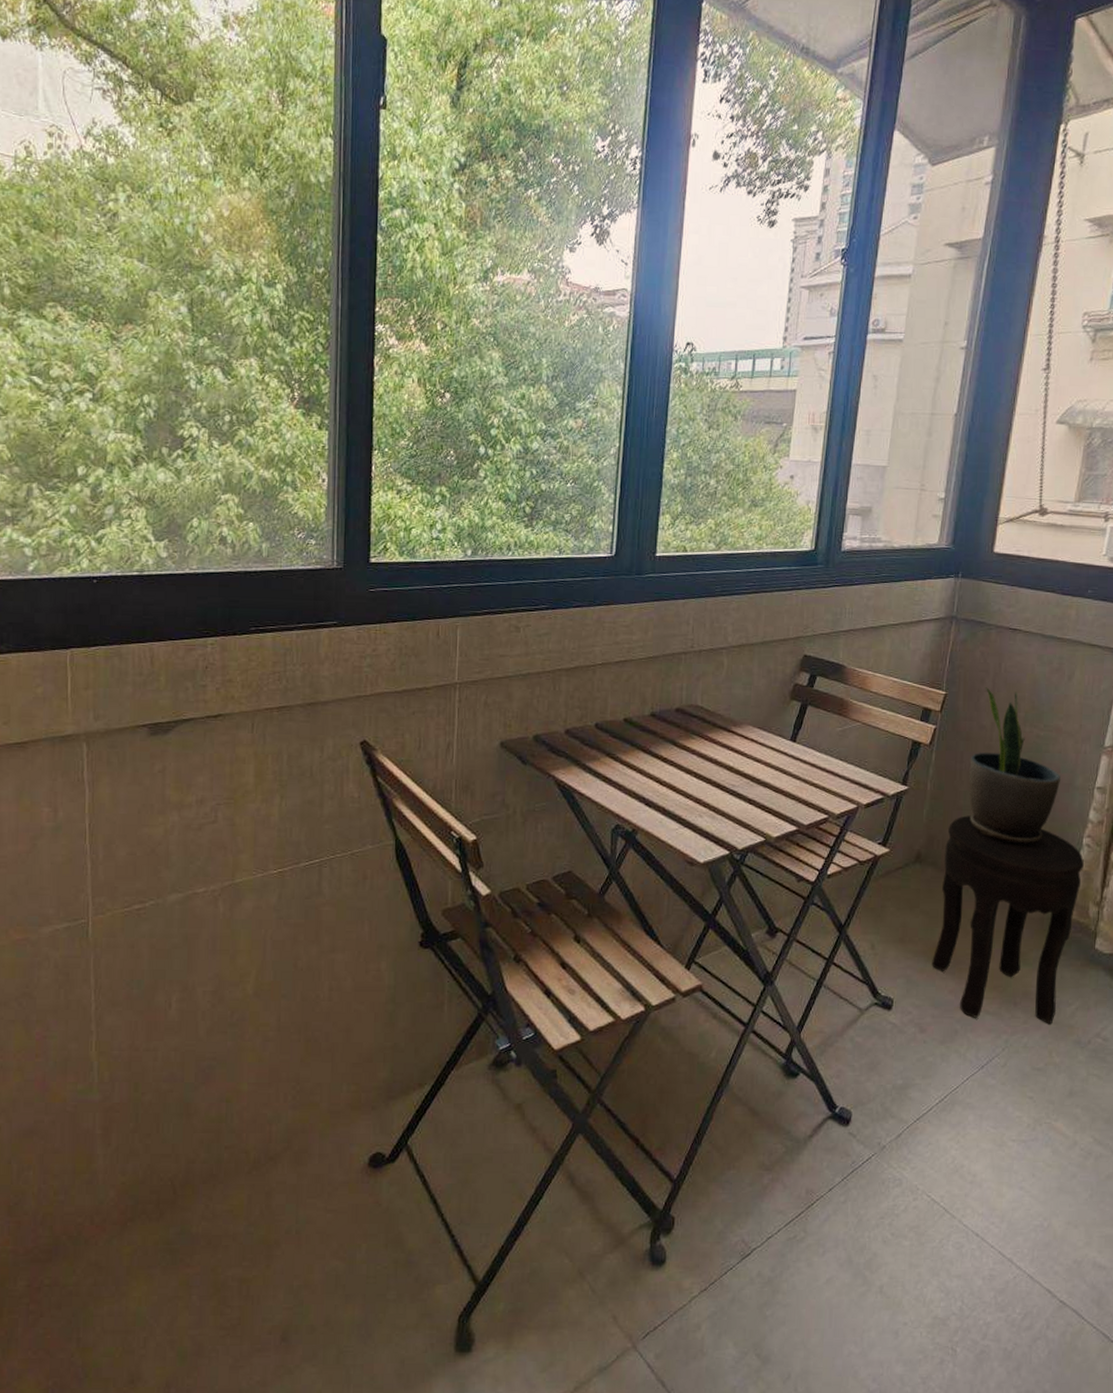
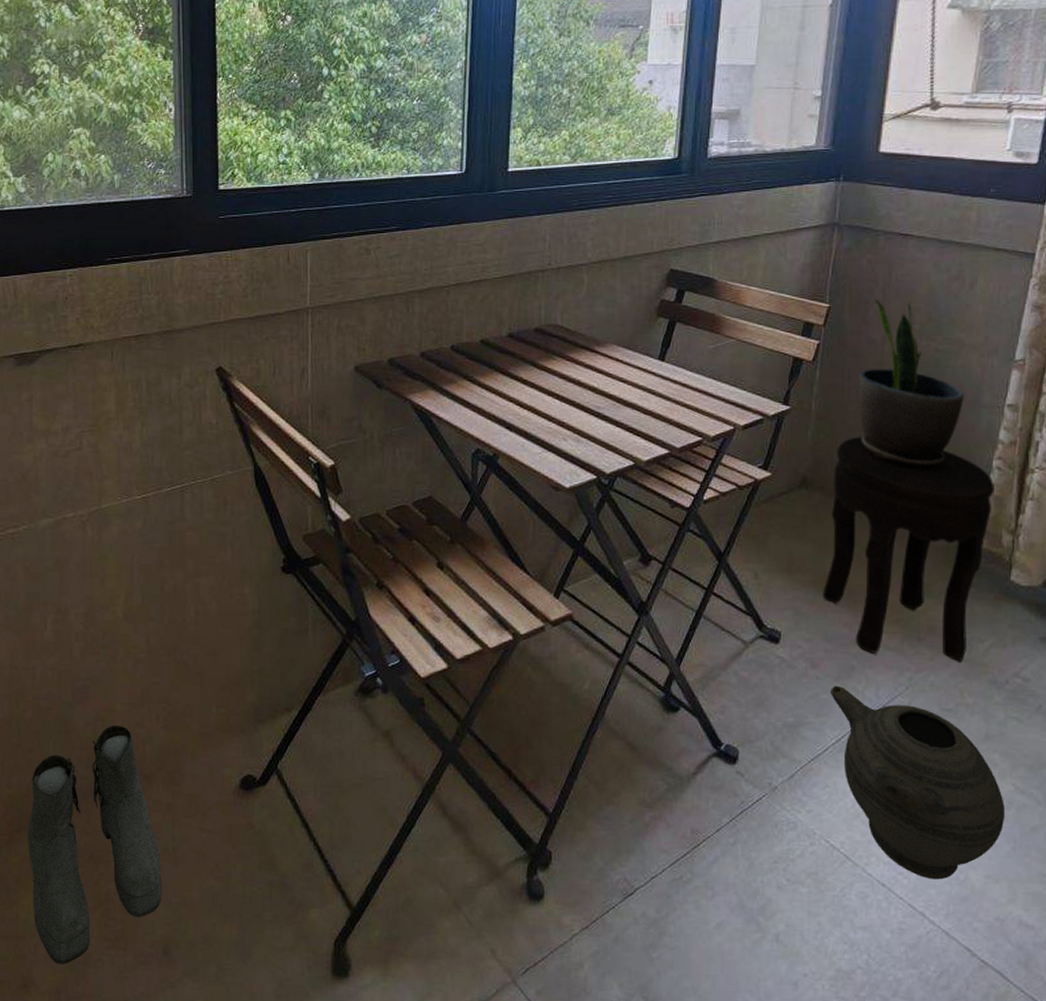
boots: none [141,1105,284,1357] -> present [27,725,163,964]
ceramic jug: none [935,1048,1085,1228] -> present [829,685,1006,880]

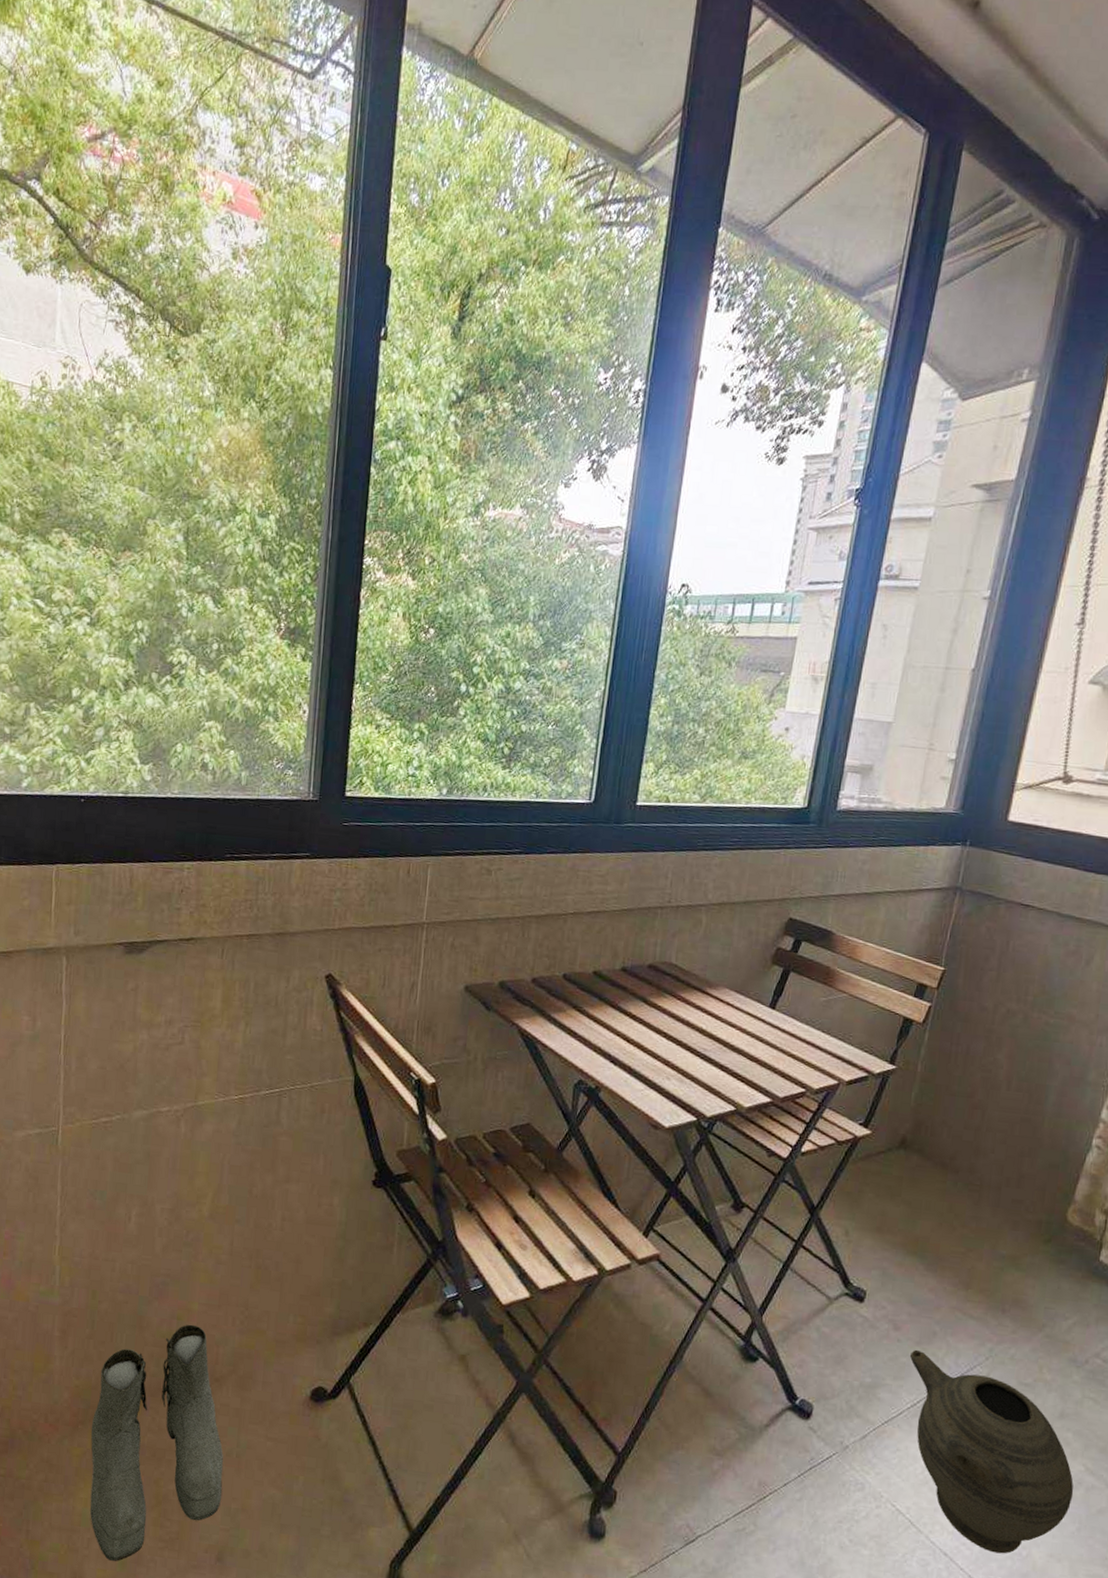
side table: present [823,436,994,662] -> none [911,1102,1093,1338]
potted plant: present [858,298,964,469] -> none [964,966,1070,1142]

